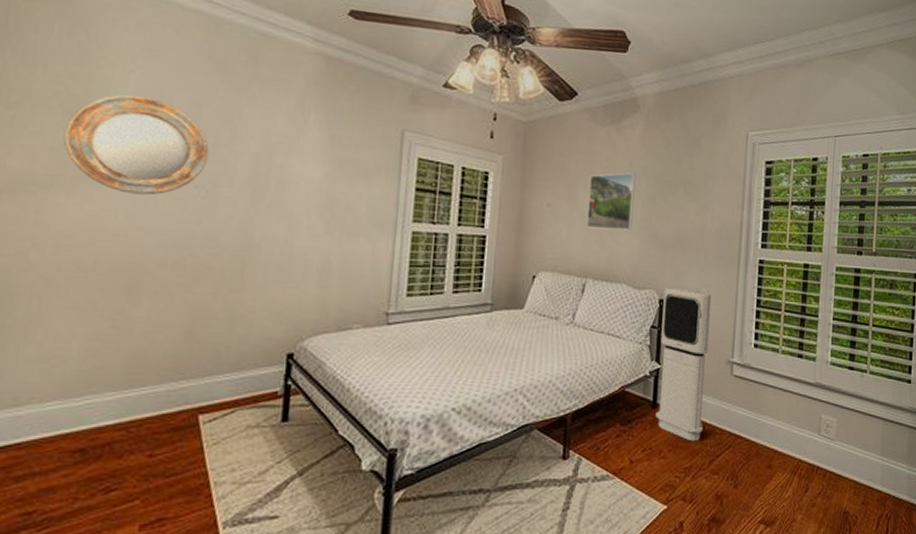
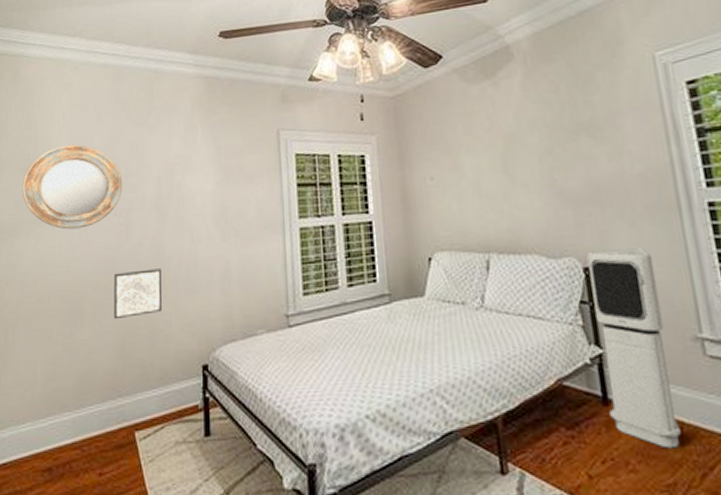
wall art: none [183,250,248,300] -> present [114,268,161,320]
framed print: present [587,173,636,230] -> none [472,127,532,197]

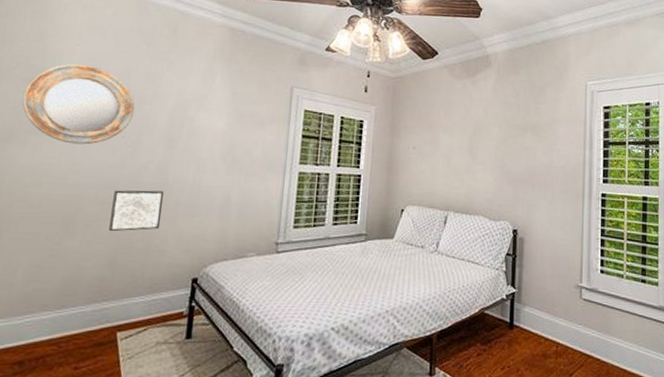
air purifier: present [587,248,682,449] -> none [512,218,560,361]

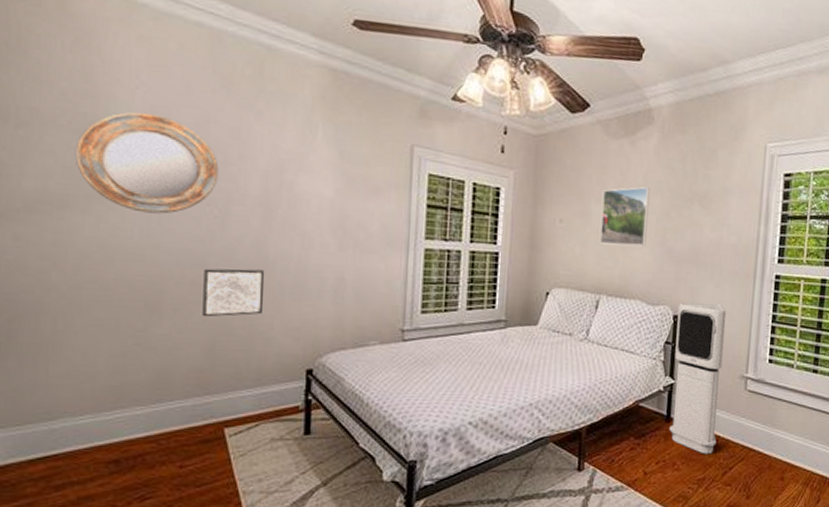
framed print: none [448,119,489,169] -> present [600,187,650,246]
air purifier: none [512,218,560,361] -> present [669,303,727,454]

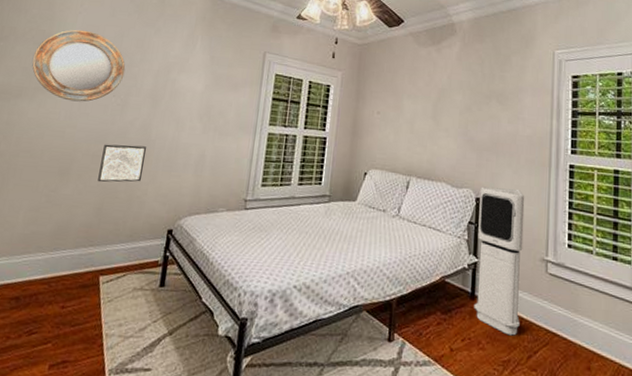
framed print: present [600,187,650,246] -> none [411,86,454,135]

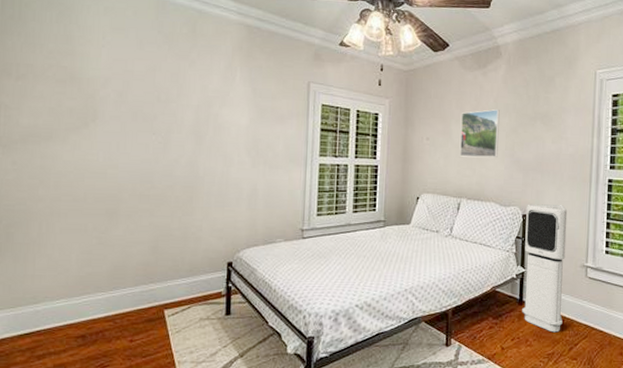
home mirror: present [32,29,126,102] -> none [57,64,162,142]
wall art: present [97,144,146,183] -> none [149,183,195,222]
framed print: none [411,86,454,135] -> present [460,109,500,158]

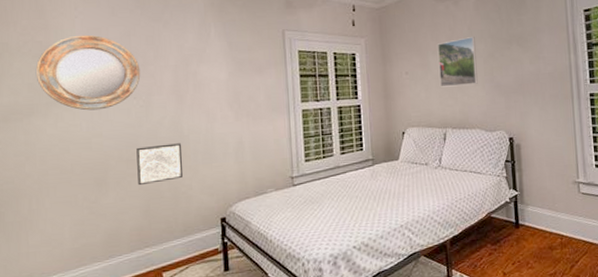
home mirror: none [57,64,162,142] -> present [35,35,141,111]
wall art: none [149,183,195,222] -> present [136,143,182,186]
air purifier: present [522,204,568,333] -> none [512,124,561,252]

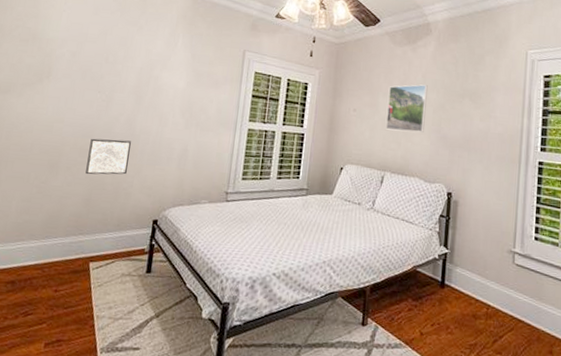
home mirror: present [35,35,141,111] -> none [19,27,110,98]

